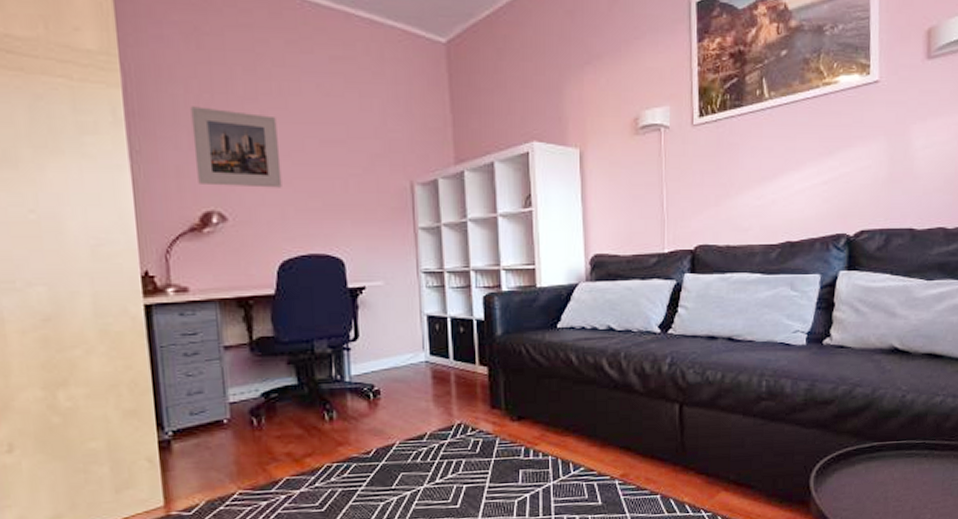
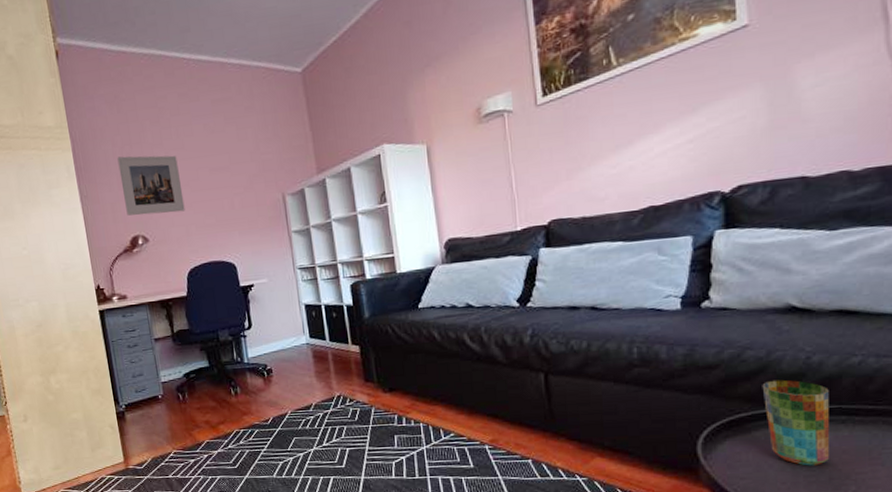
cup: none [866,416,917,497] -> present [762,379,829,466]

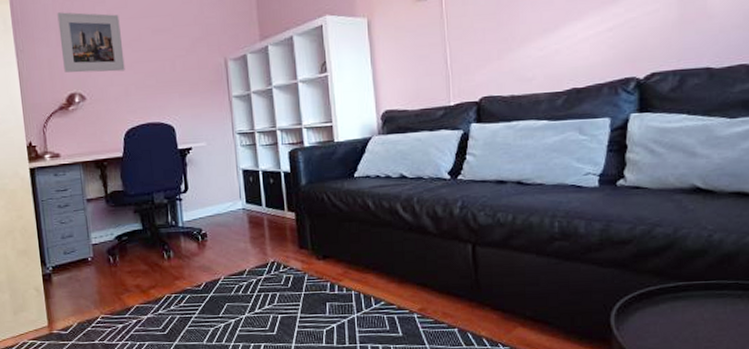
cup: present [762,379,829,466] -> none [669,255,728,338]

